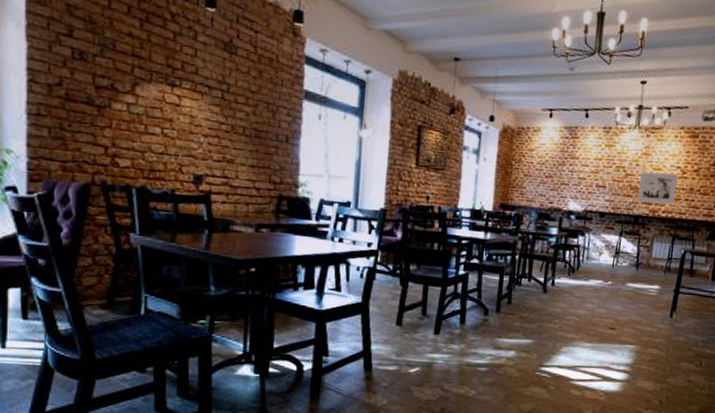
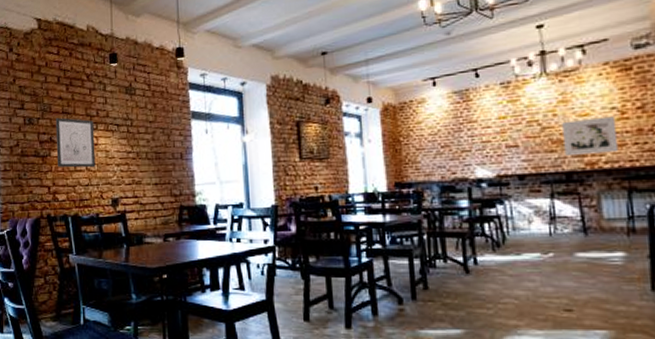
wall art: none [120,60,177,134] -> present [55,118,96,168]

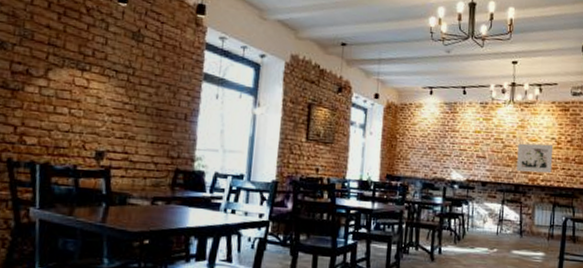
wall art: present [55,118,96,168] -> none [32,49,88,113]

